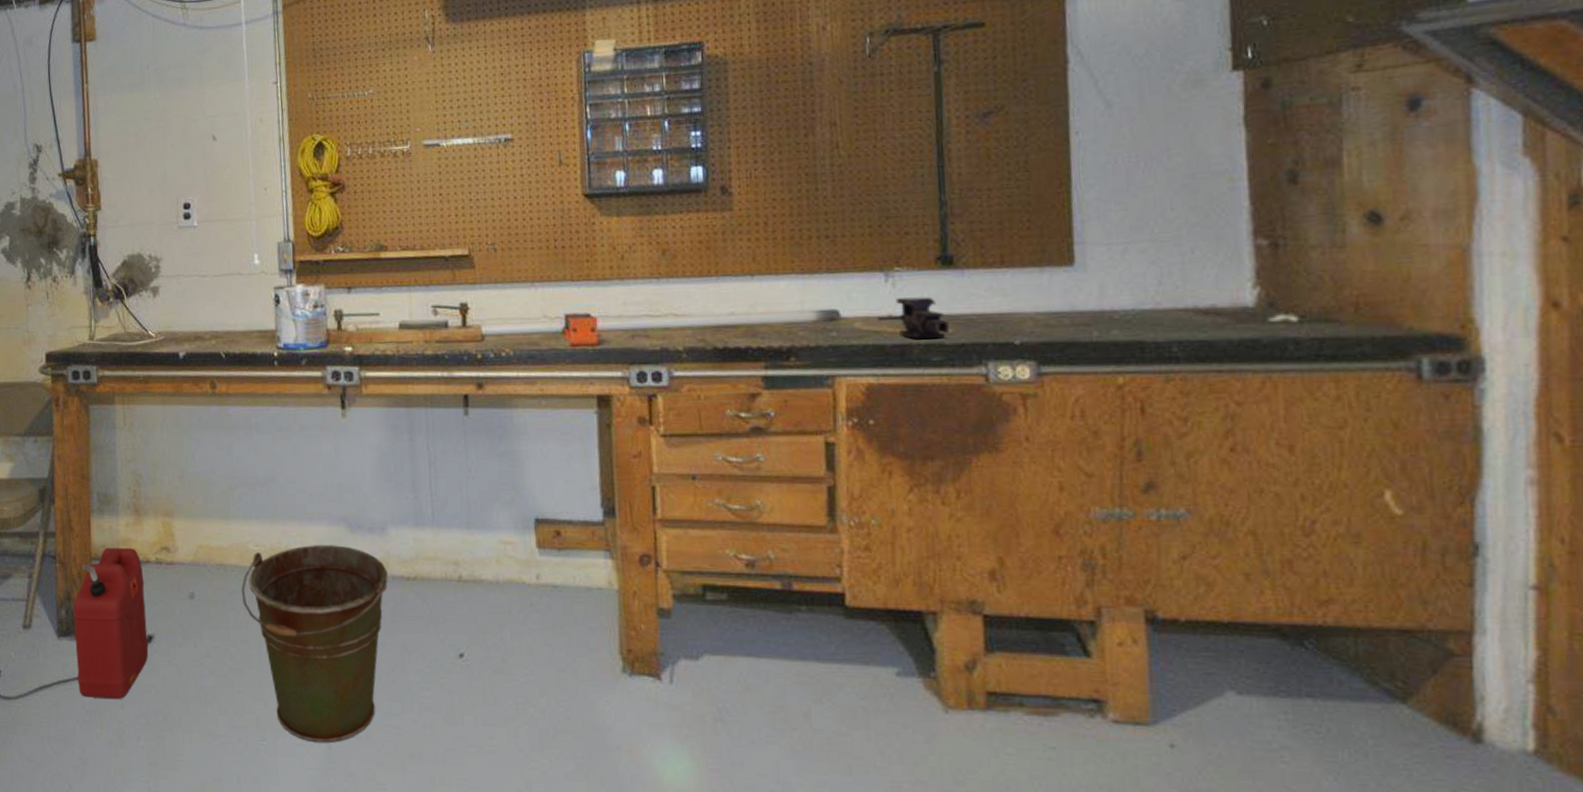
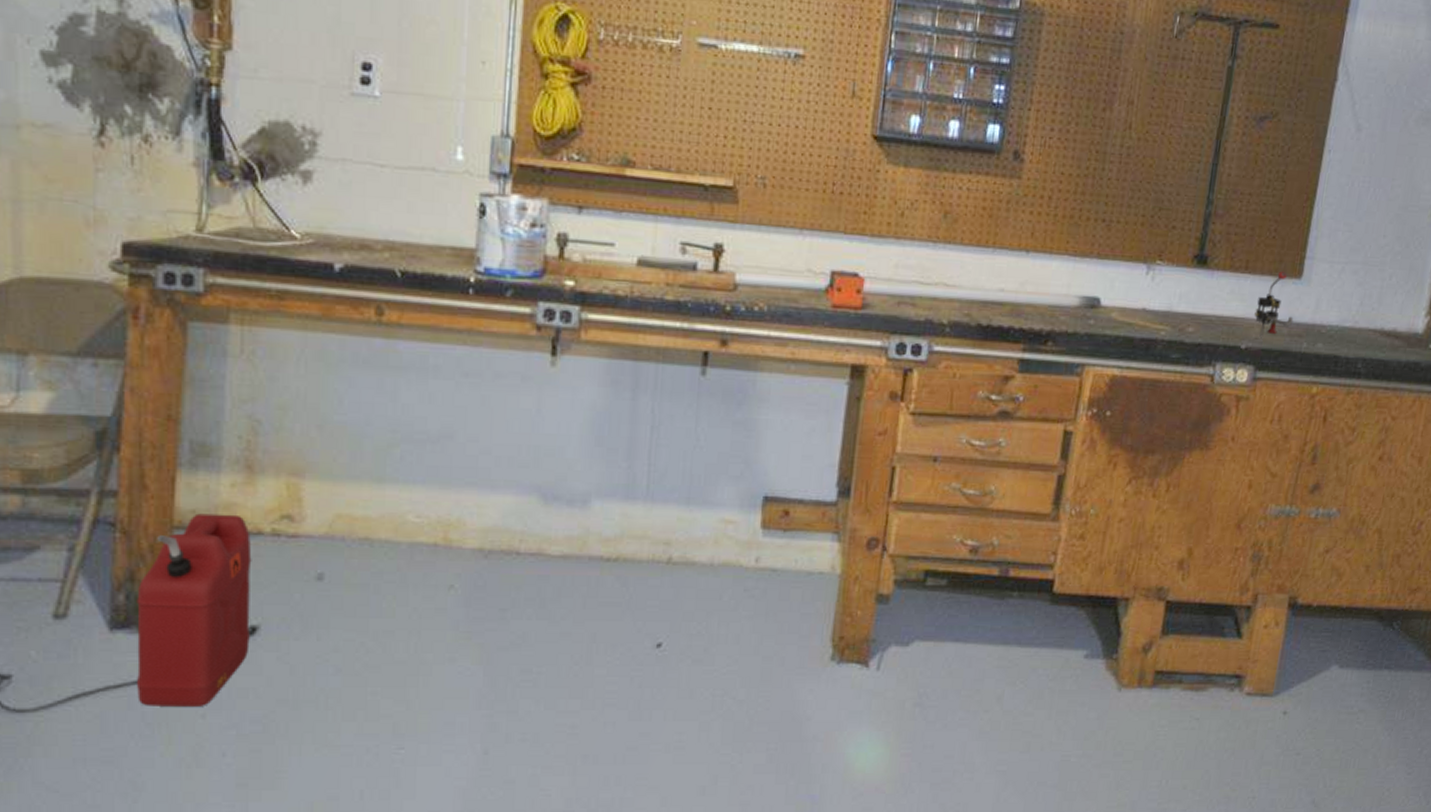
bucket: present [241,545,388,742] -> none [390,518,584,747]
bench vise: present [878,297,949,340] -> none [1133,292,1192,337]
clamp: none [1023,261,1075,332] -> present [1254,272,1294,338]

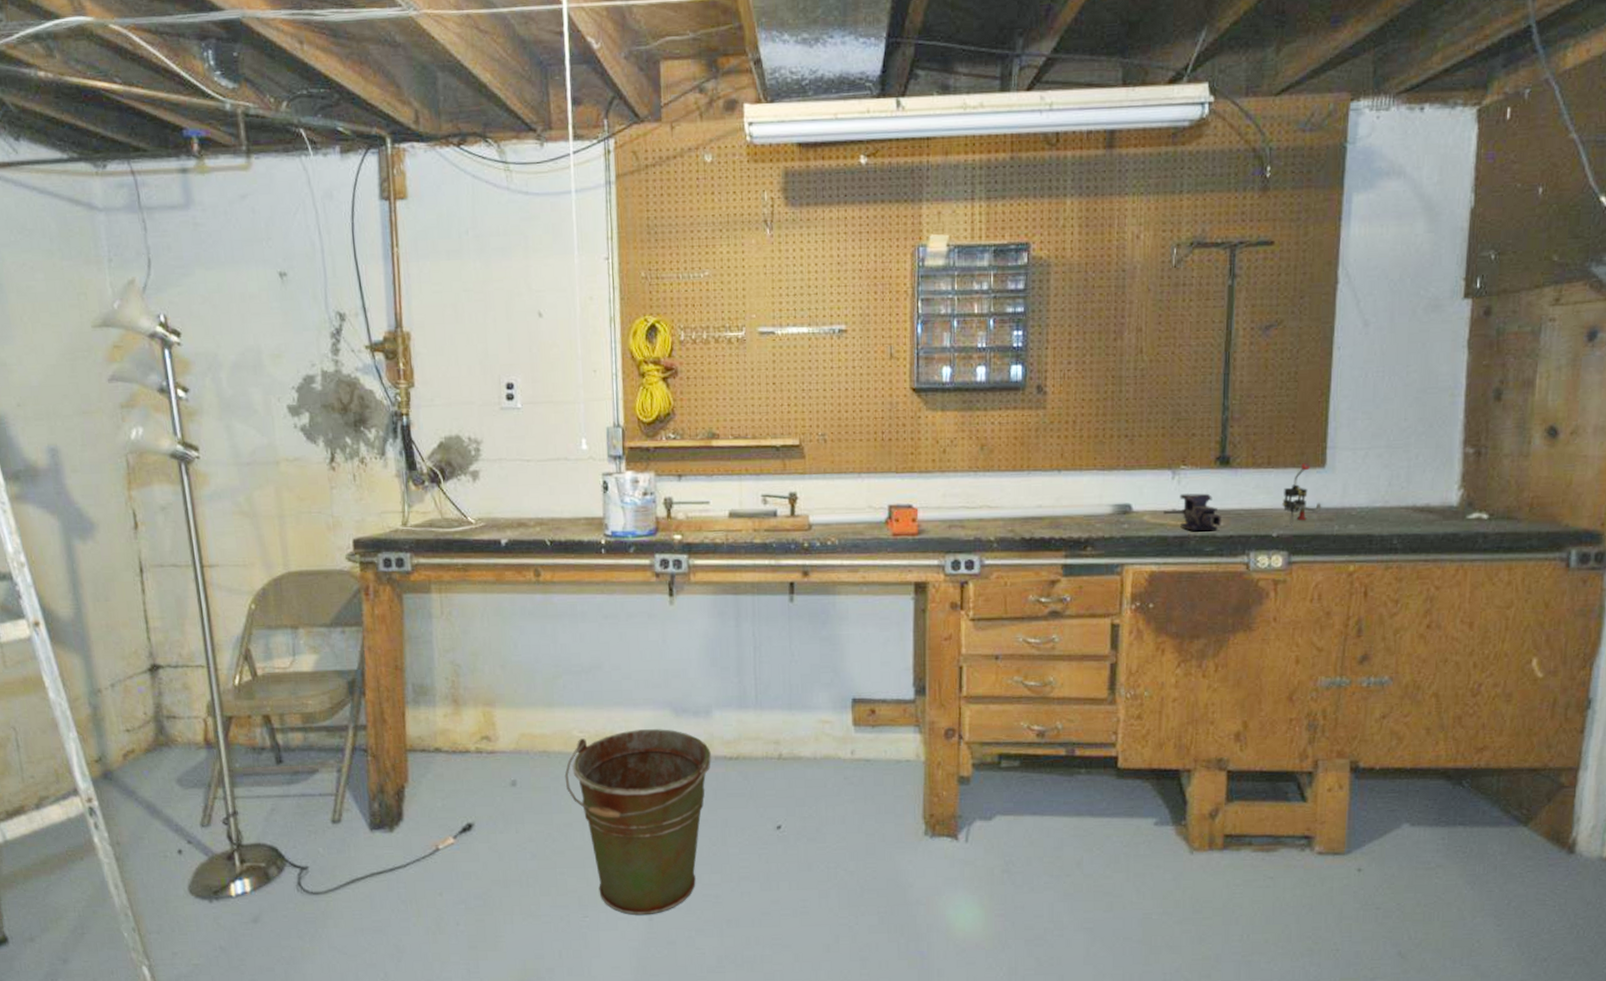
fuel can: present [136,513,252,706] -> none [387,738,468,888]
bucket: none [390,518,584,747] -> present [564,729,711,915]
bench vise: none [1133,292,1192,337] -> present [1163,493,1221,532]

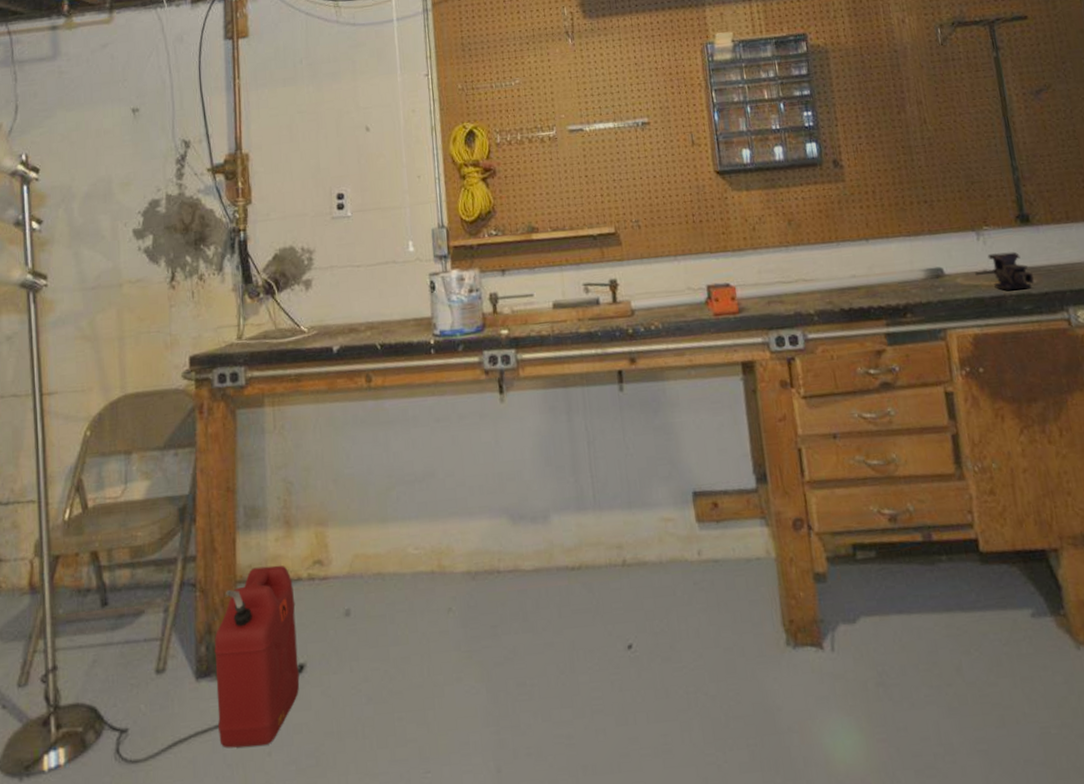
fuel can: none [387,738,468,888] -> present [214,565,300,749]
bucket: present [564,729,711,915] -> none [400,539,553,766]

